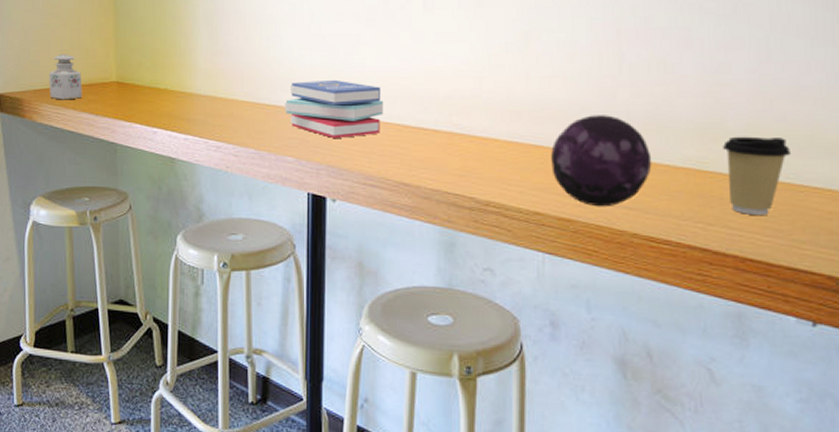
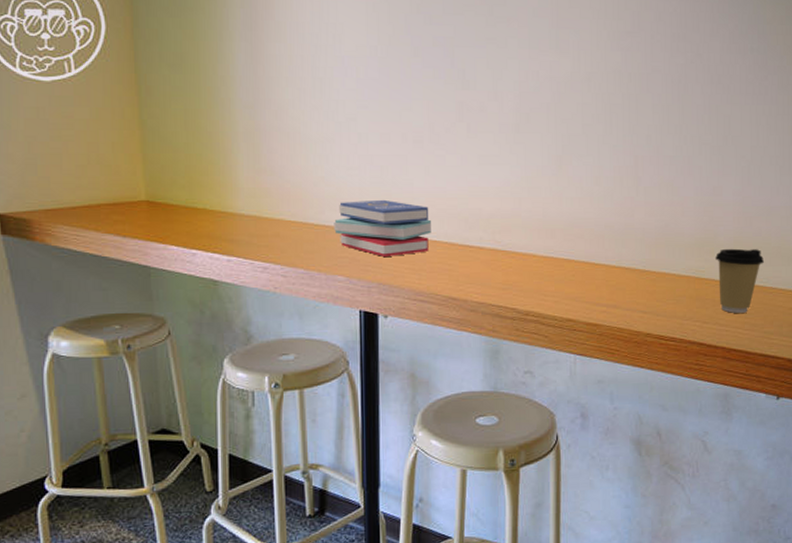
decorative bottle: present [49,54,82,100] -> none [63,170,105,221]
decorative orb: present [551,115,652,207] -> none [581,232,662,312]

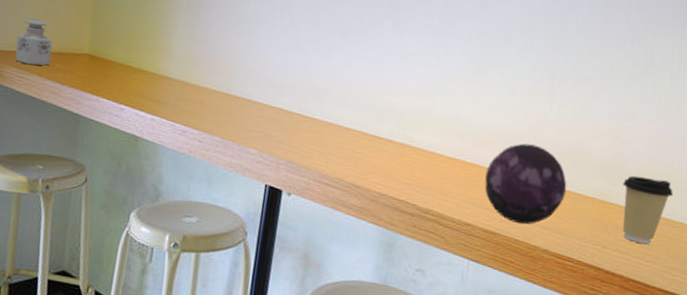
decorative bottle: none [63,170,105,221] -> present [15,18,53,66]
book: present [334,199,431,256] -> none [254,79,346,138]
decorative orb: none [581,232,662,312] -> present [484,143,567,225]

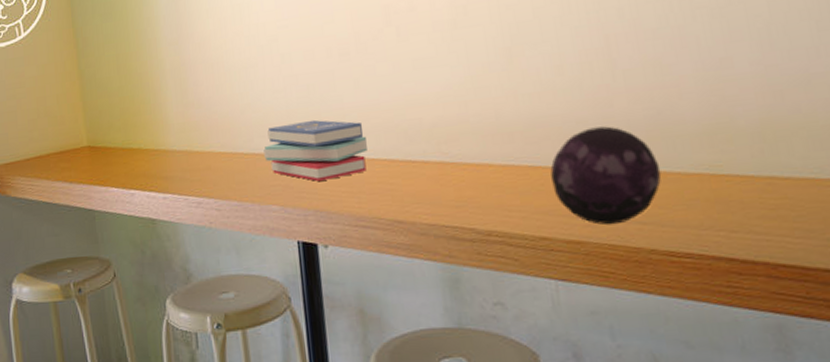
decorative bottle: present [15,18,53,66] -> none [19,123,54,171]
book: none [254,79,346,138] -> present [263,119,367,181]
coffee cup: present [622,175,673,244] -> none [734,130,811,217]

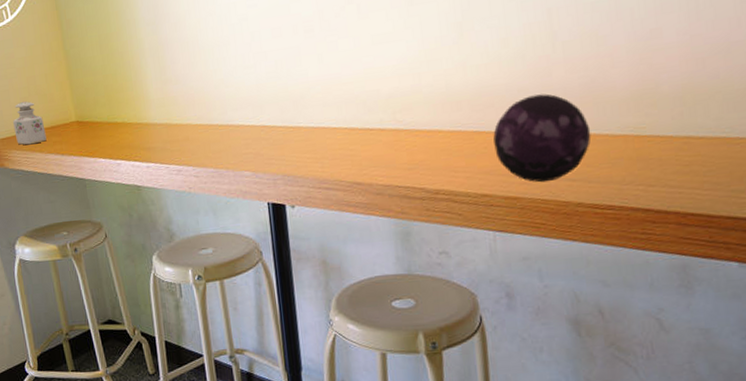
decorative bottle: none [19,123,54,171] -> present [13,101,47,145]
book: present [263,119,367,181] -> none [236,93,330,149]

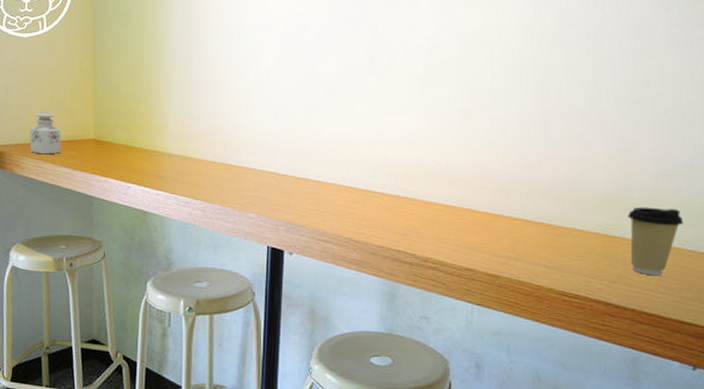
decorative orb: present [493,93,592,183] -> none [482,184,568,265]
coffee cup: none [657,94,725,172] -> present [627,206,683,275]

